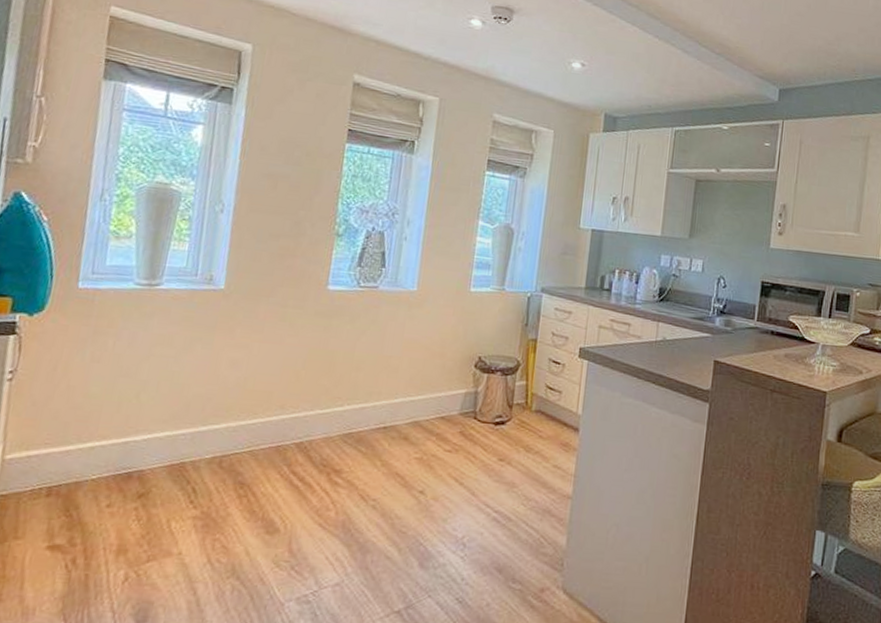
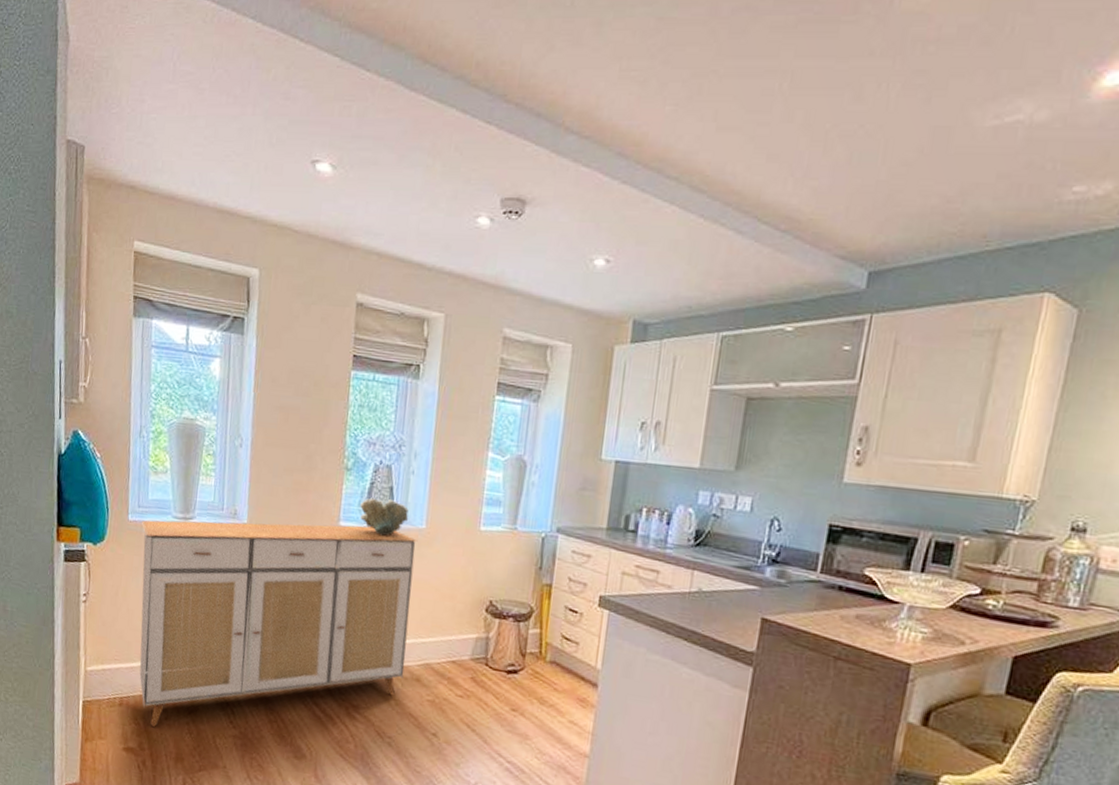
sideboard: none [77,287,409,518] -> present [139,520,418,728]
decorative bowl: none [350,262,400,299] -> present [360,497,409,536]

